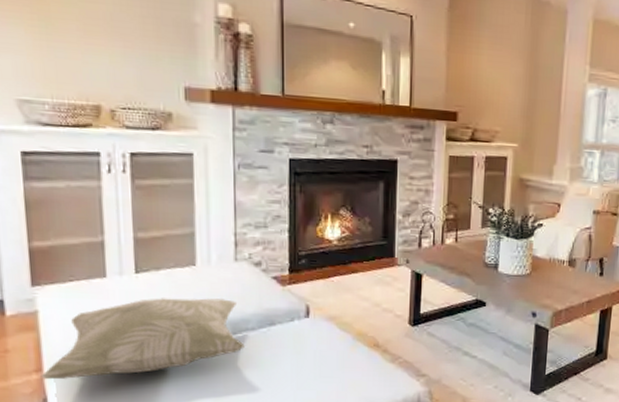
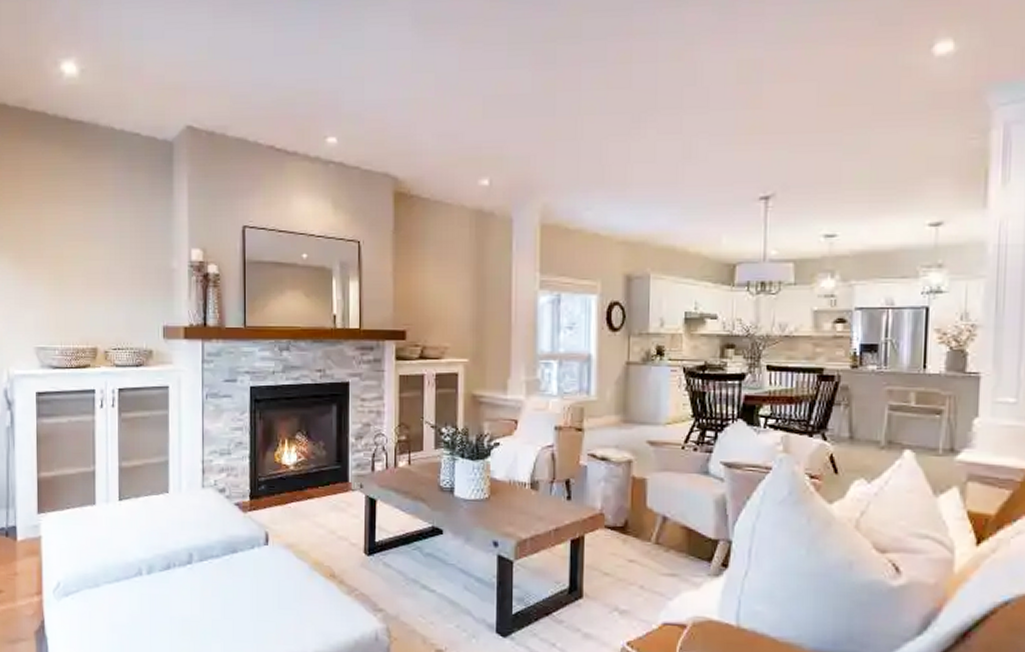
decorative pillow: present [41,298,245,380] -> none [41,524,210,603]

